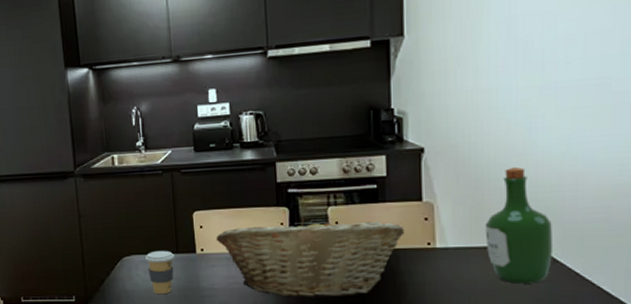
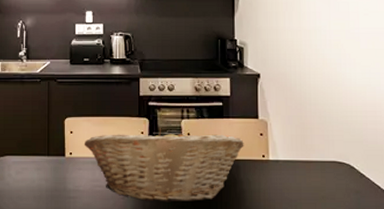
coffee cup: present [145,250,174,295] -> none [18,152,45,195]
wine bottle: present [485,166,554,284] -> none [308,94,360,194]

